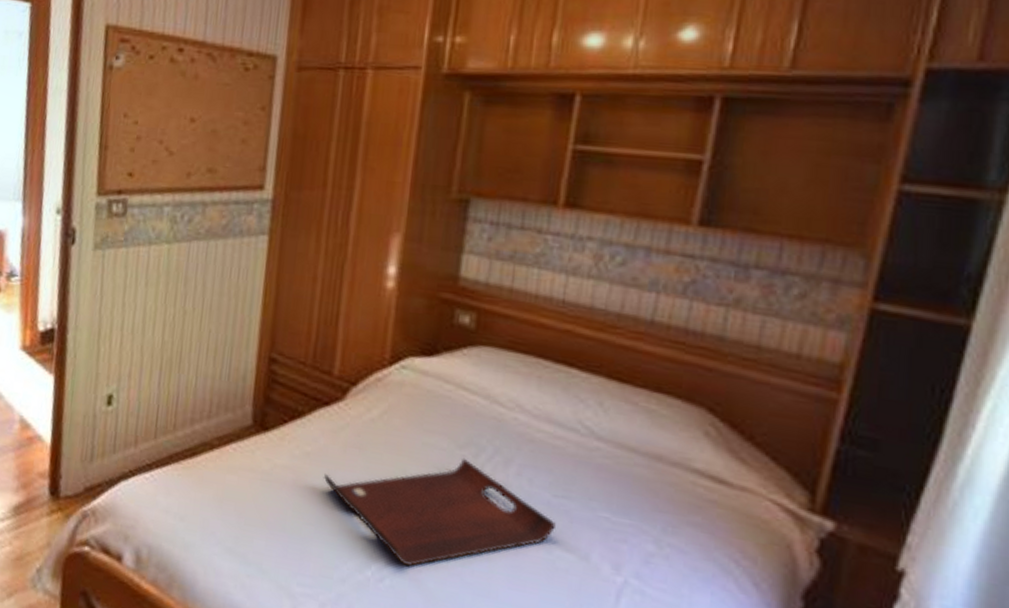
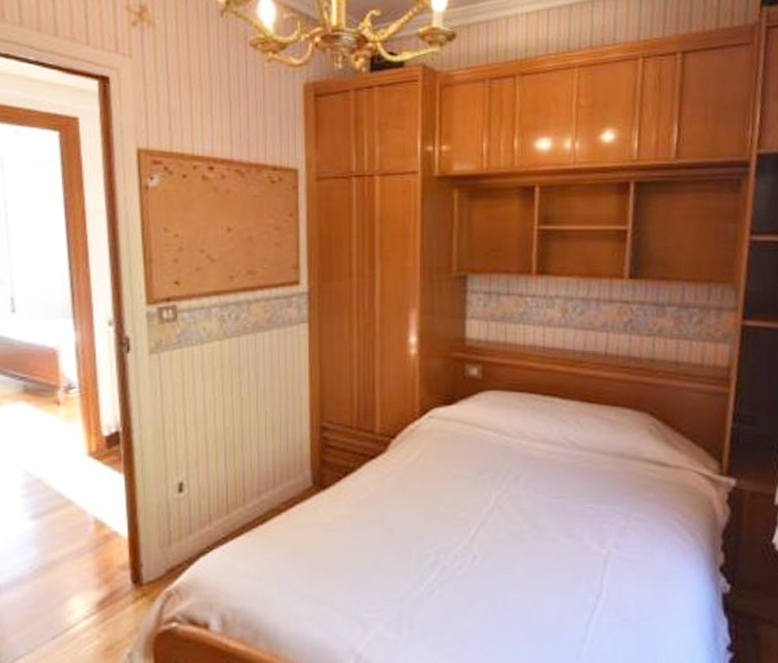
serving tray: present [323,457,556,566] -> none [376,481,557,577]

